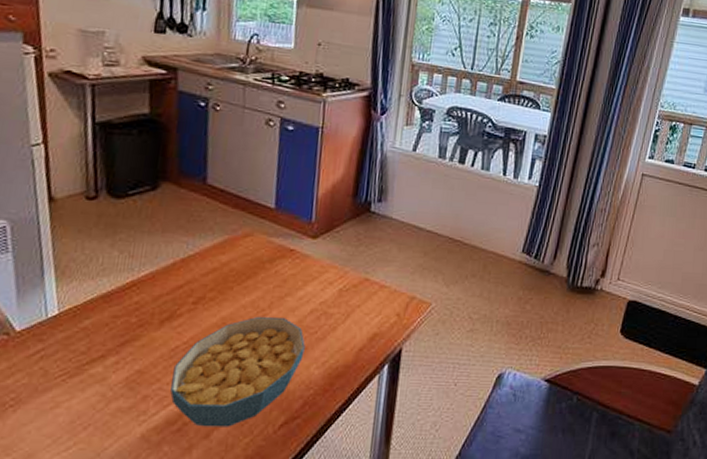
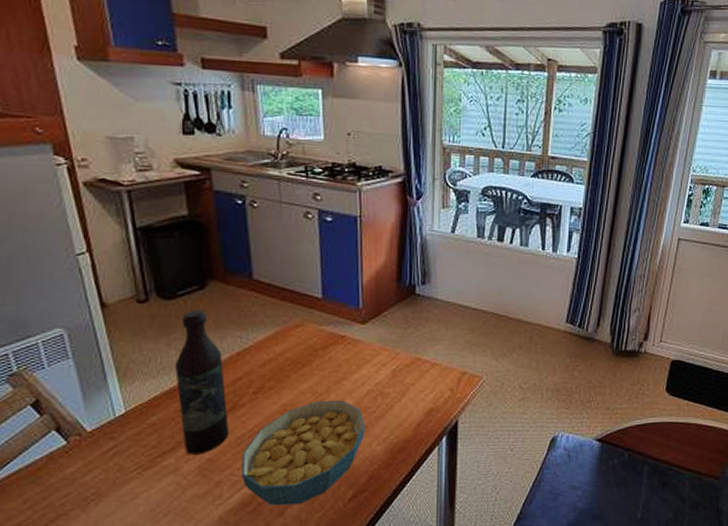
wine bottle: none [114,210,166,365] -> present [175,309,229,455]

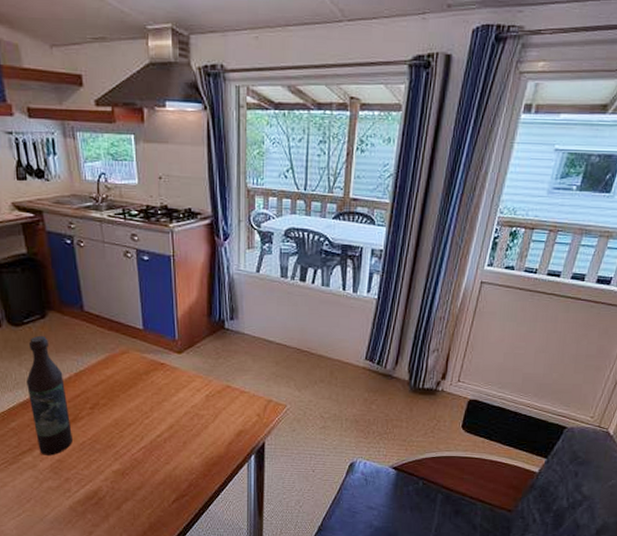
cereal bowl: present [242,400,365,506] -> none [85,417,184,502]

